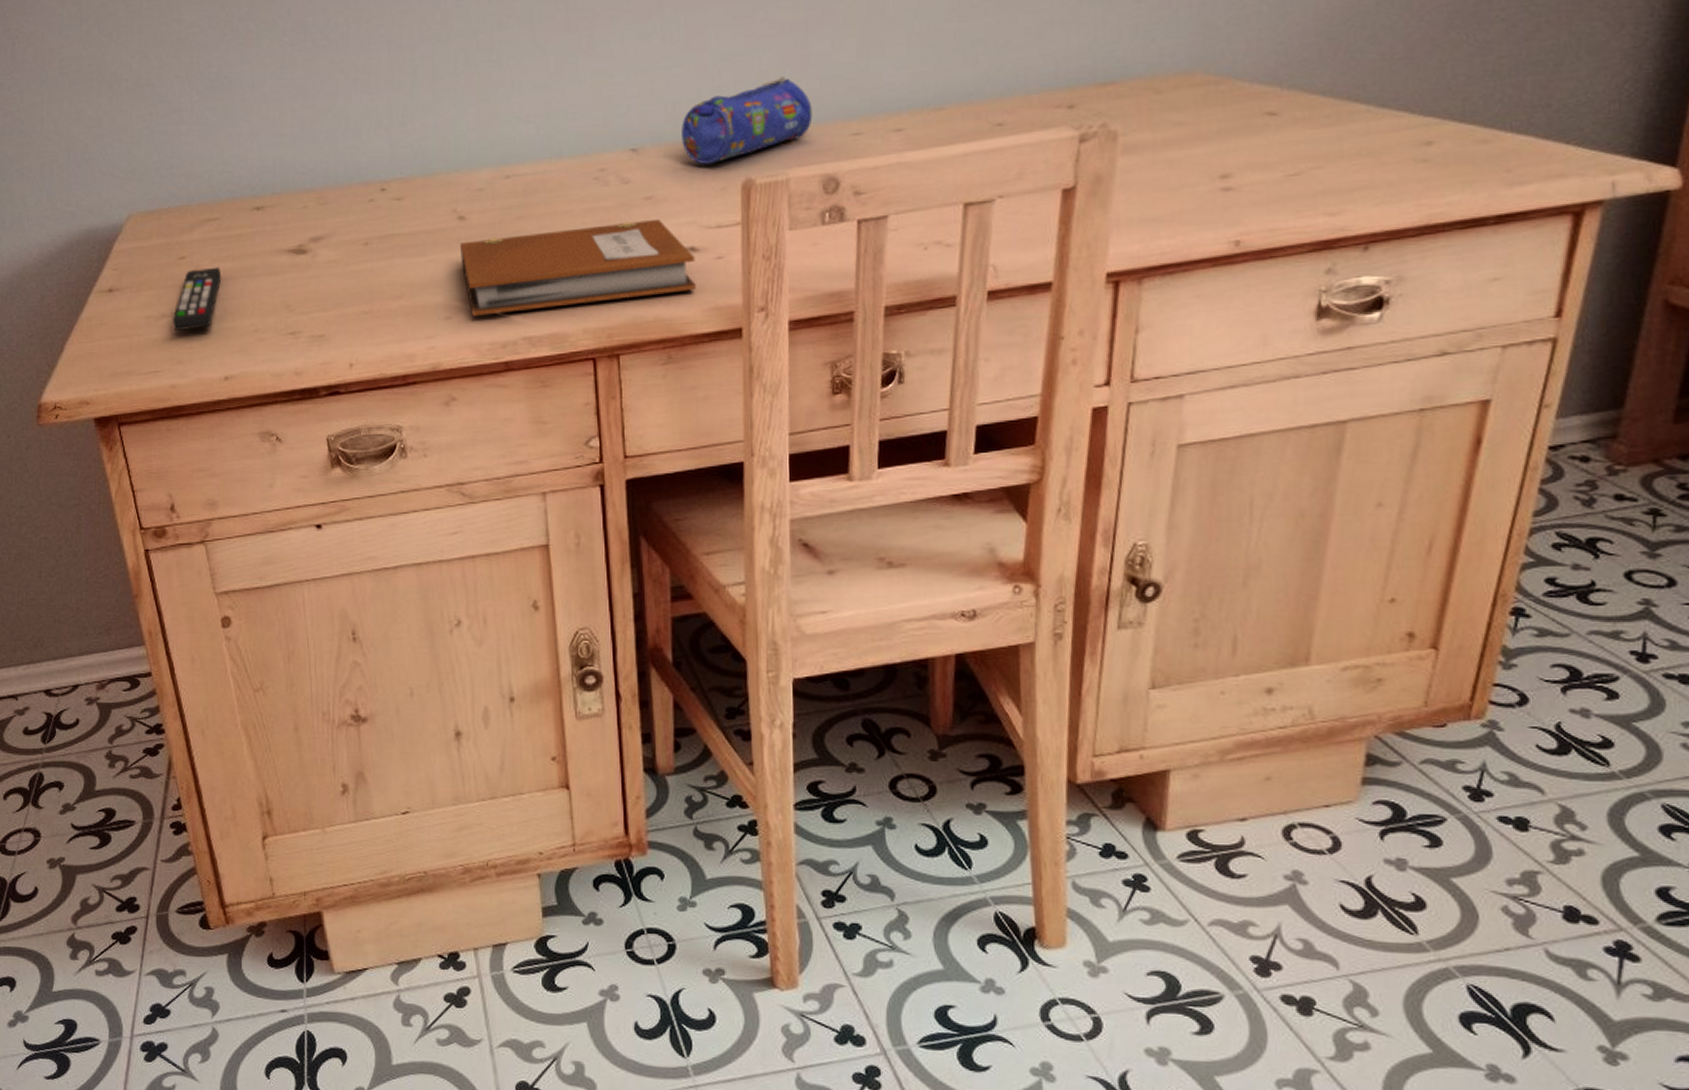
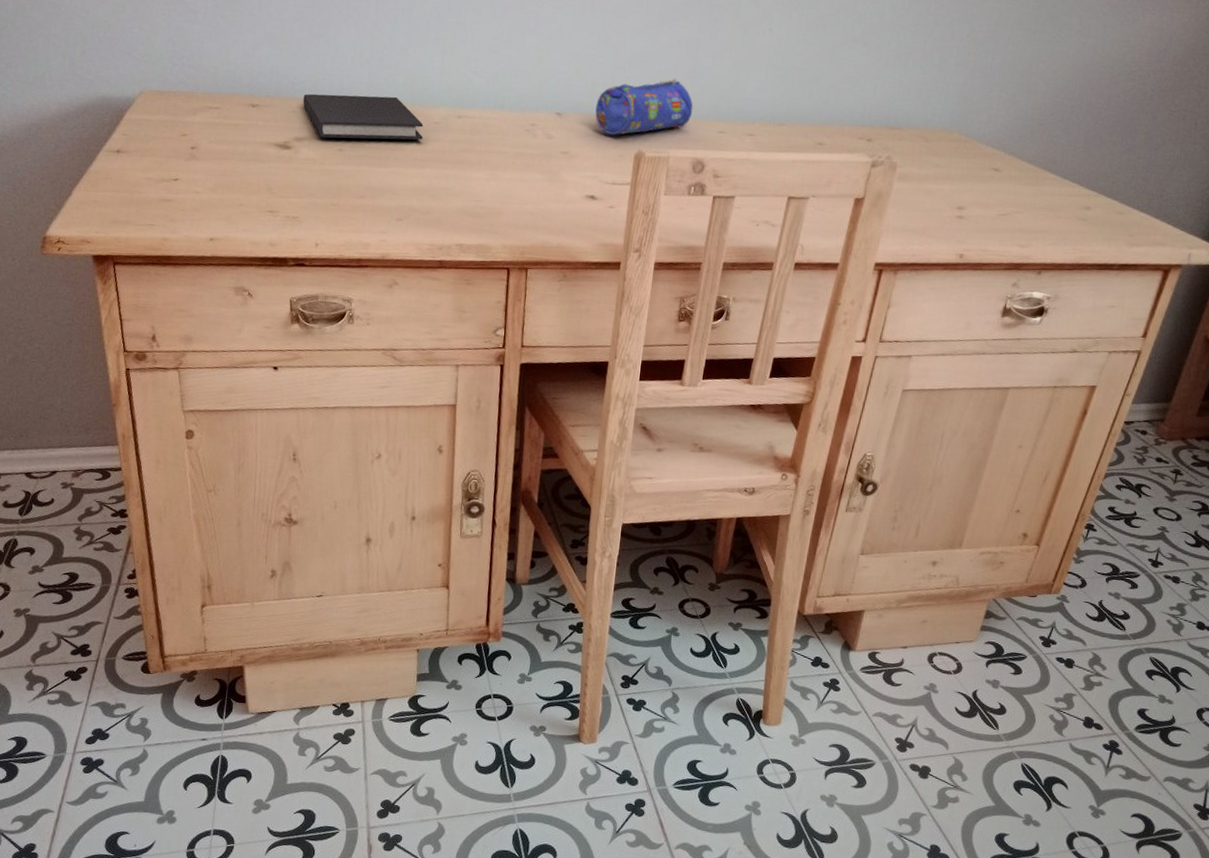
remote control: present [173,267,222,332] -> none [170,146,217,196]
diary: none [315,166,466,232] -> present [303,94,424,140]
notebook: present [460,218,696,316] -> none [415,162,594,229]

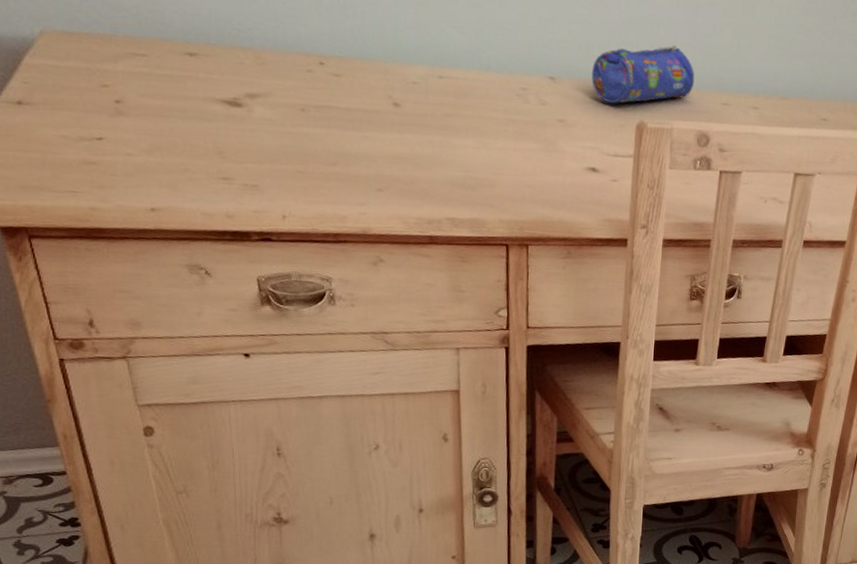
diary: present [303,94,424,140] -> none [252,43,400,102]

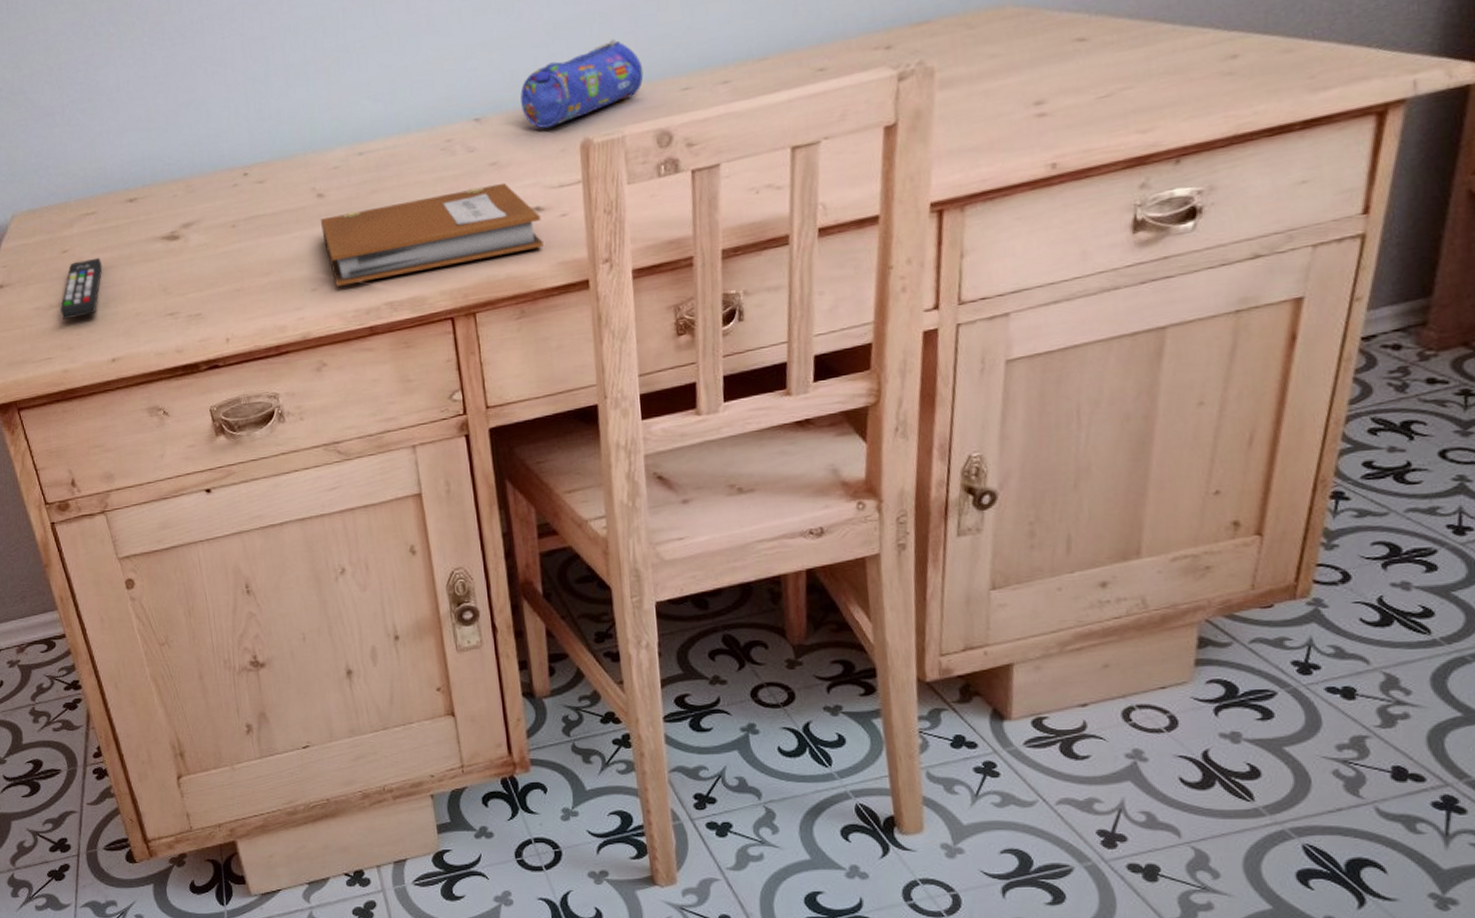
remote control: none [93,100,150,158] -> present [60,257,103,320]
notebook: none [394,126,596,203] -> present [321,182,544,286]

